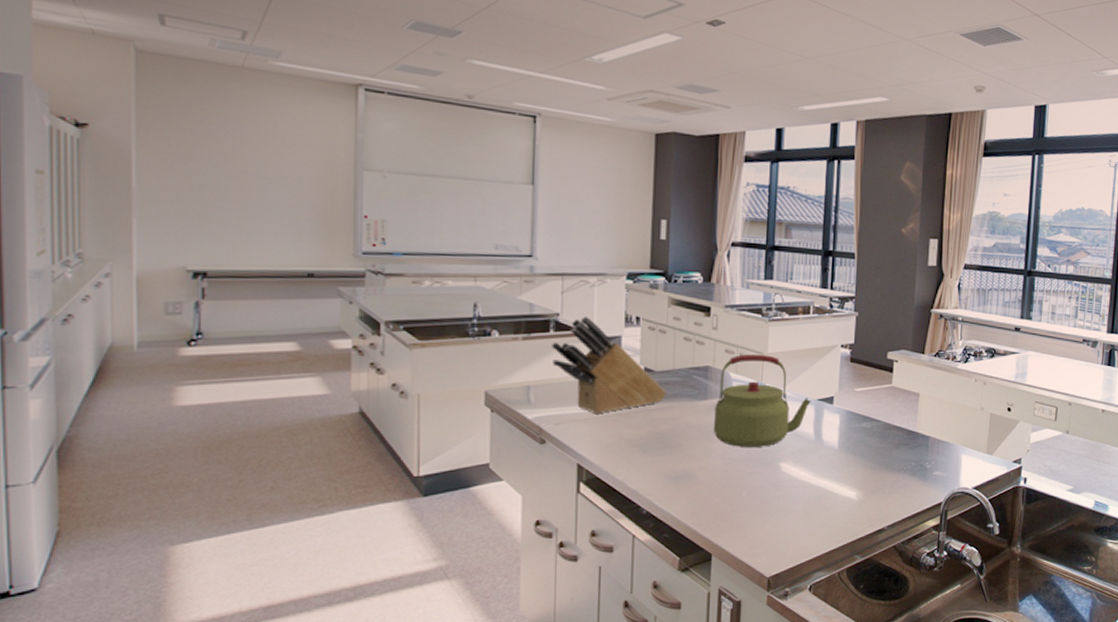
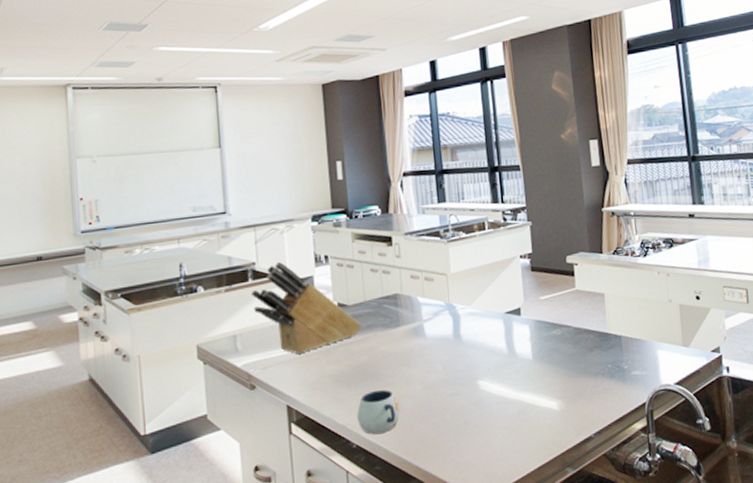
mug: none [651,460,696,502] -> present [357,390,400,434]
kettle: present [713,354,811,447] -> none [408,275,499,370]

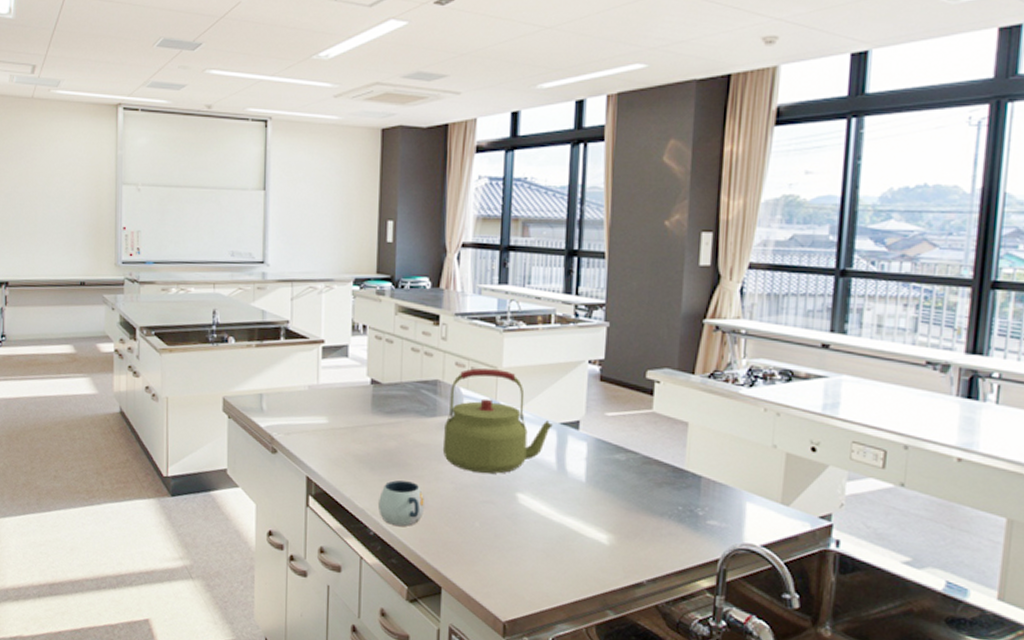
knife block: present [252,261,362,355] -> none [282,323,395,427]
kettle: none [408,275,499,370] -> present [442,368,553,474]

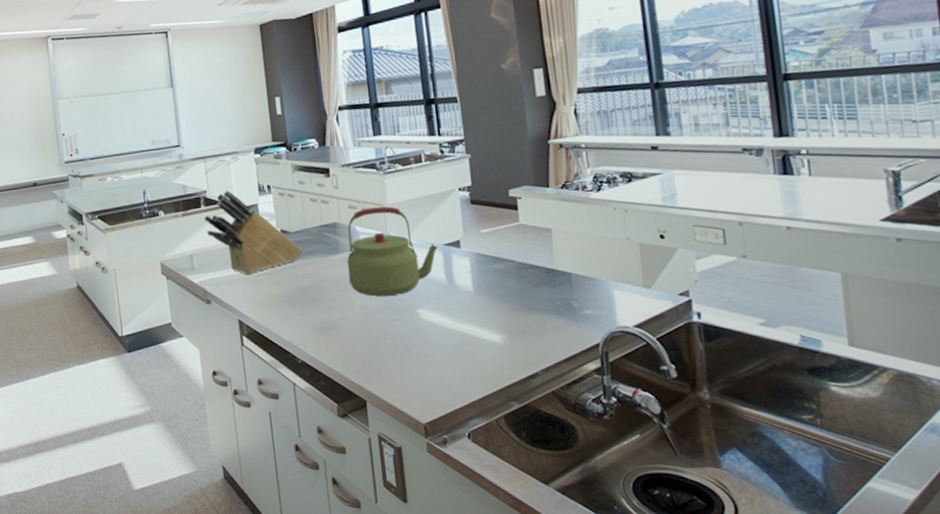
knife block: none [282,323,395,427] -> present [204,190,304,275]
mug: present [379,480,424,526] -> none [302,312,341,352]

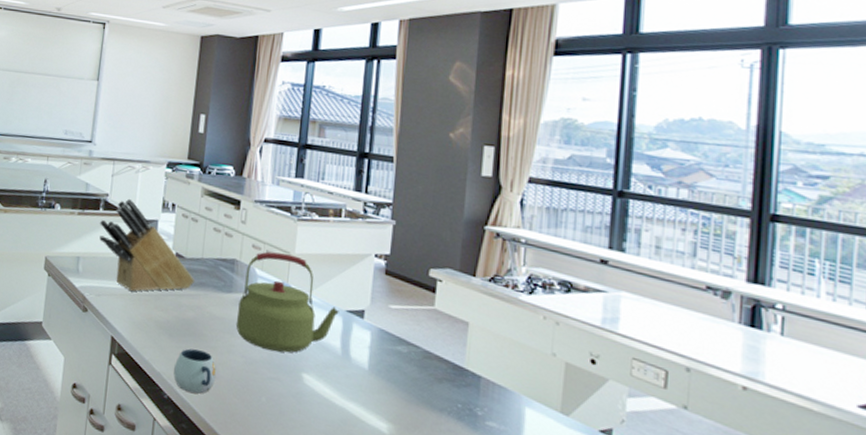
mug: none [302,312,341,352] -> present [173,348,216,394]

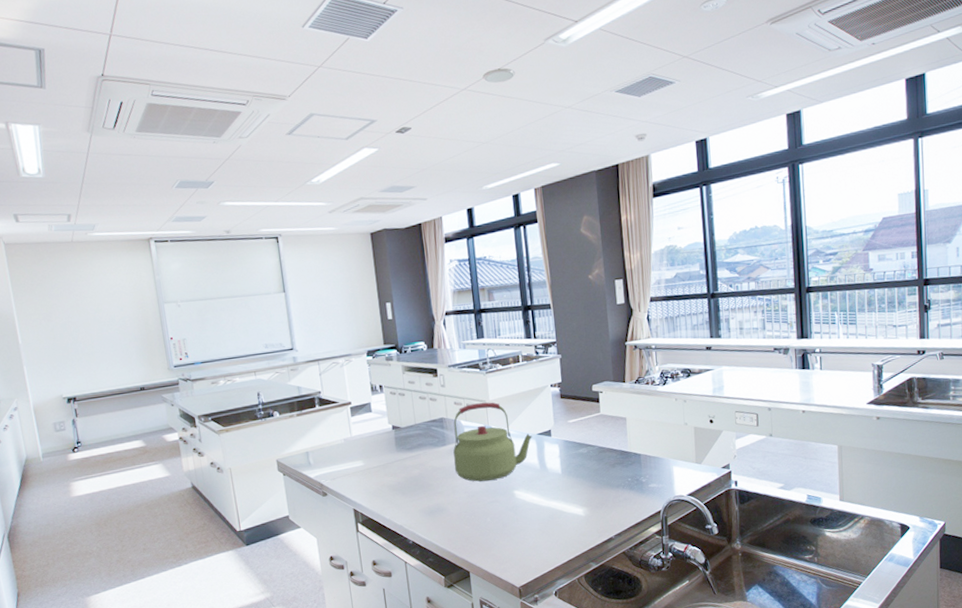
knife block: present [99,198,195,292] -> none [319,390,414,468]
mug: present [173,348,216,394] -> none [412,497,448,533]

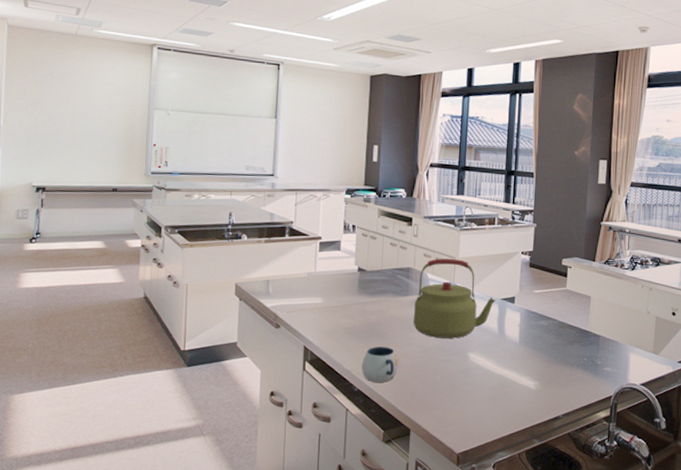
mug: none [412,497,448,533] -> present [362,347,398,382]

